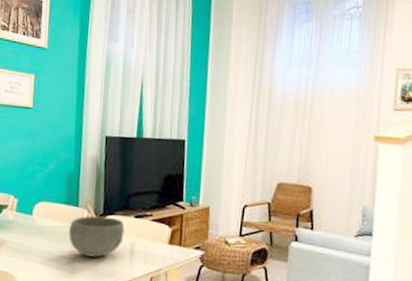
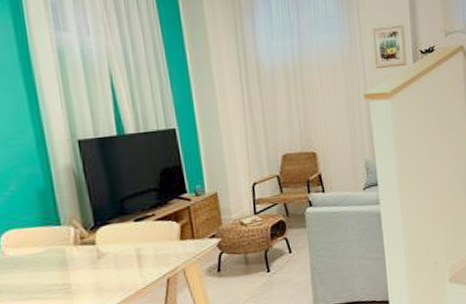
bowl: present [69,216,125,258] -> none [54,227,126,277]

